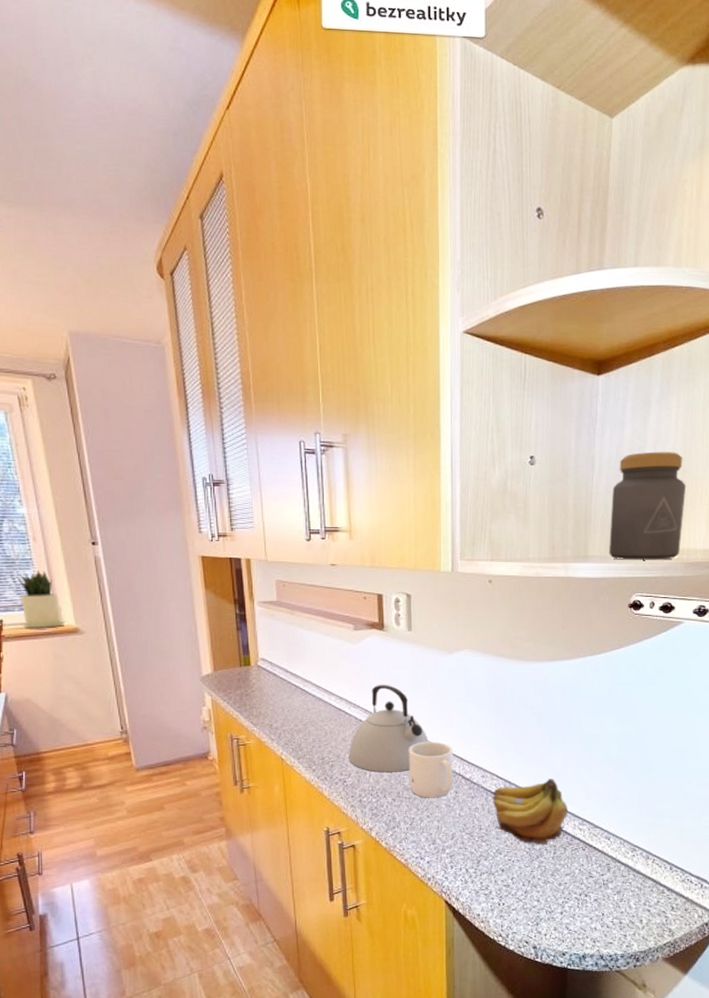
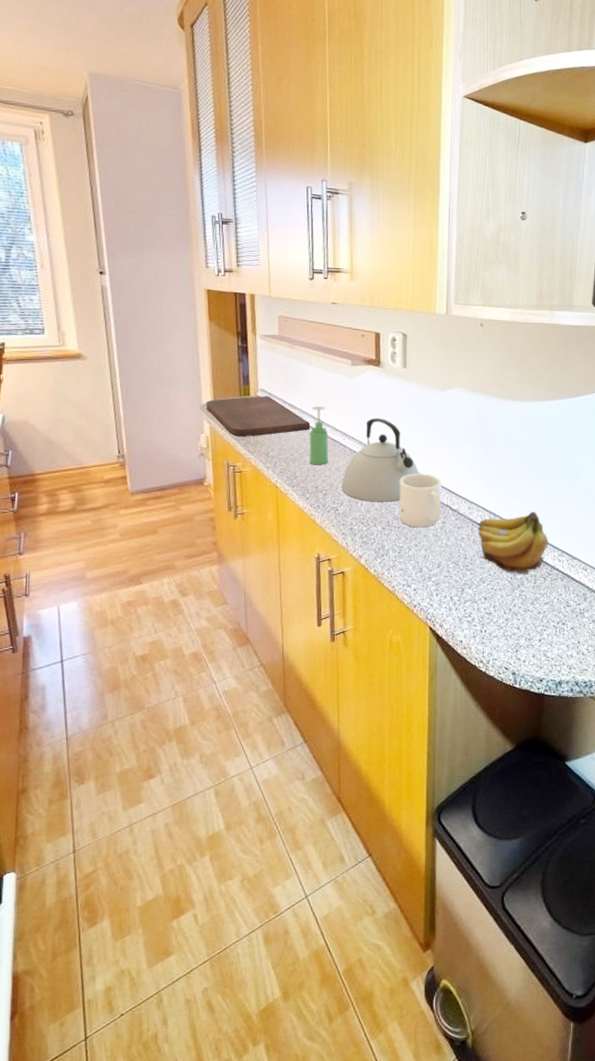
planter: present [15,571,66,628] -> none [20,297,69,352]
cutting board: none [206,665,314,709] -> present [206,396,311,437]
soap dispenser: none [313,673,333,736] -> present [309,405,329,465]

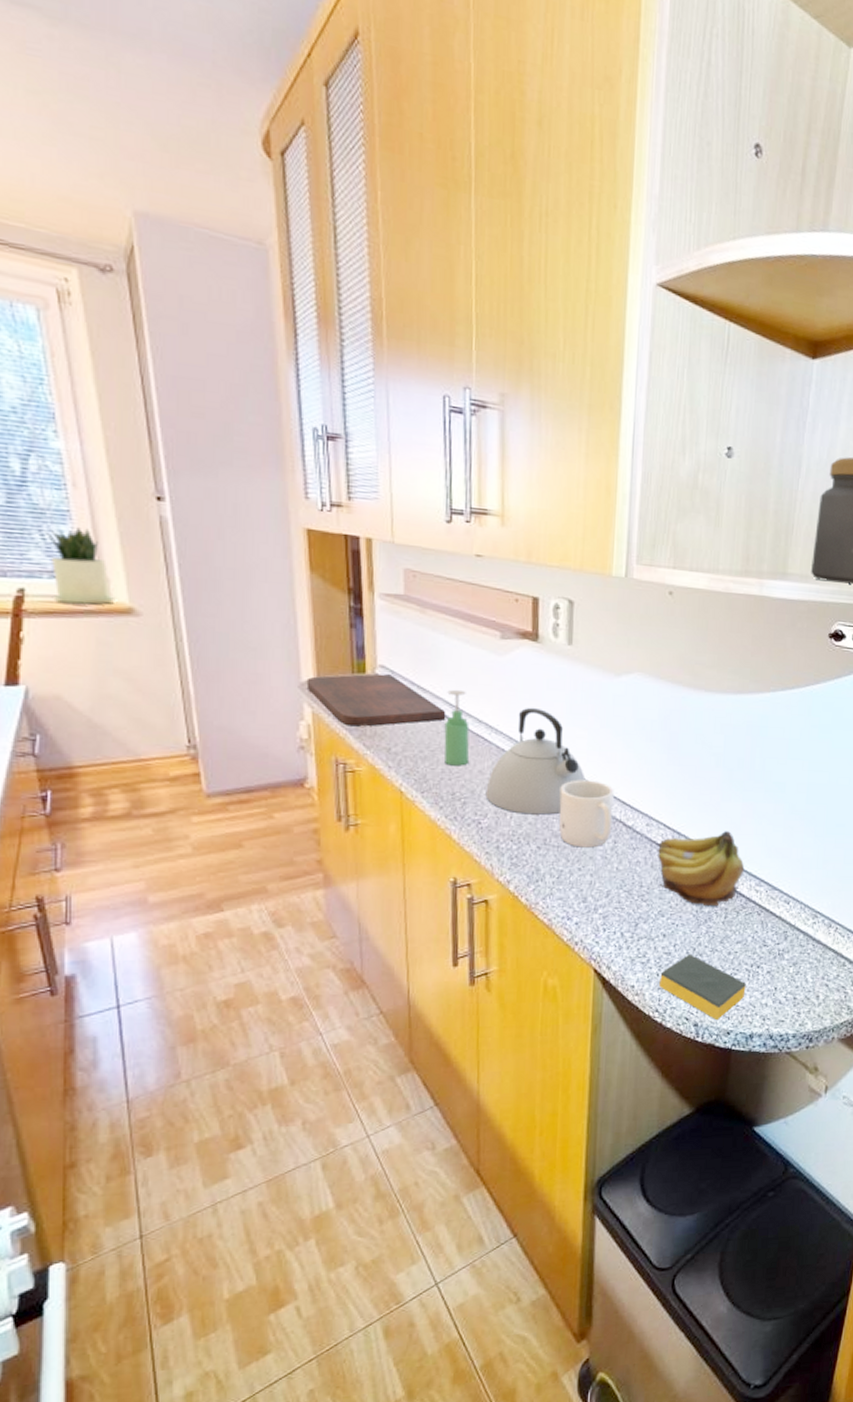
planter: none [20,297,69,352] -> present [44,527,116,605]
sponge: none [483,613,554,670] -> present [659,953,746,1021]

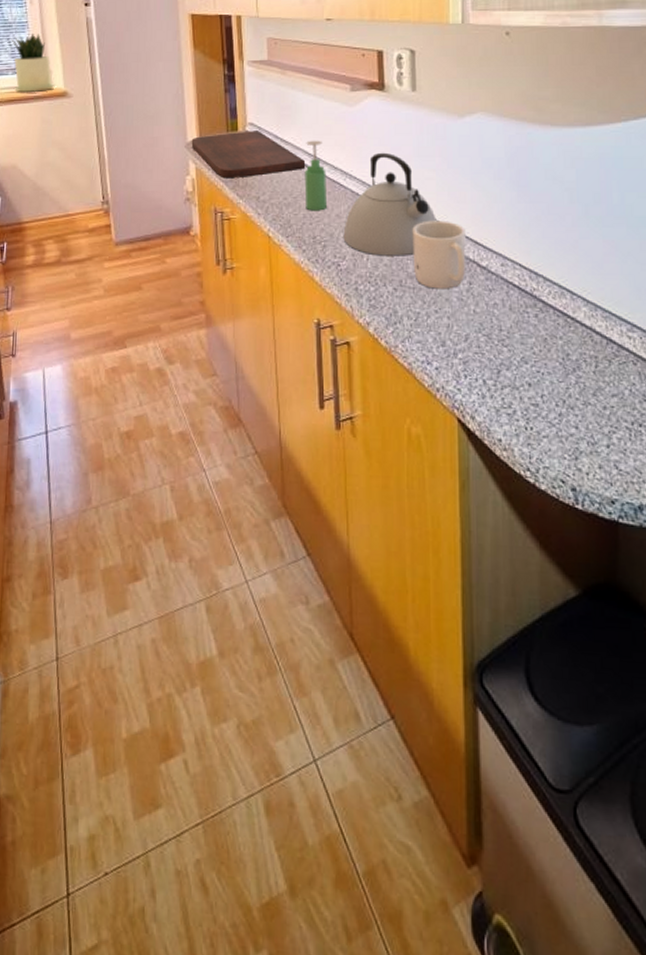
fruit: present [657,831,745,907] -> none [514,271,613,354]
sponge: present [659,953,746,1021] -> none [528,406,628,486]

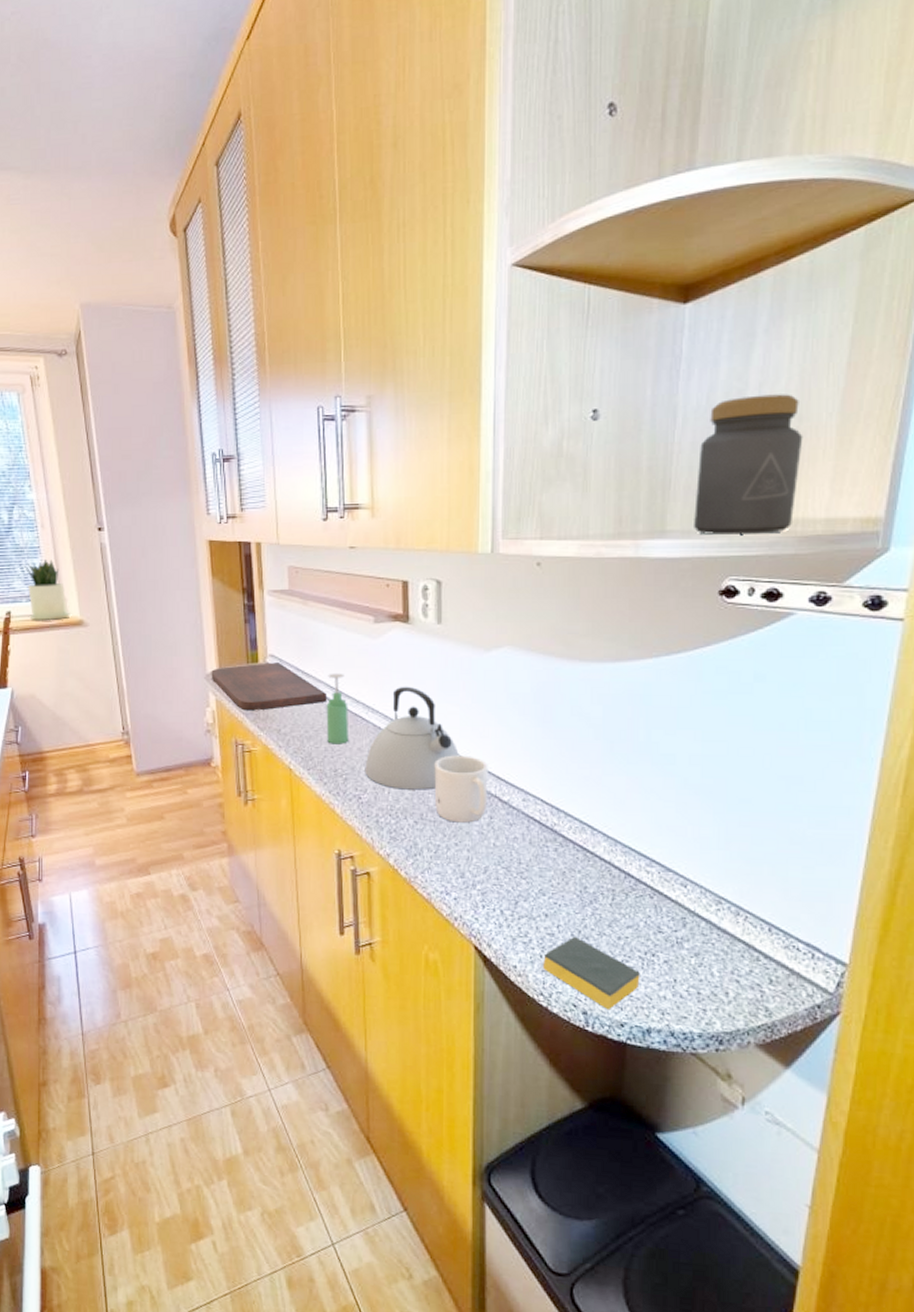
sponge: none [528,406,628,486] -> present [543,936,640,1010]

